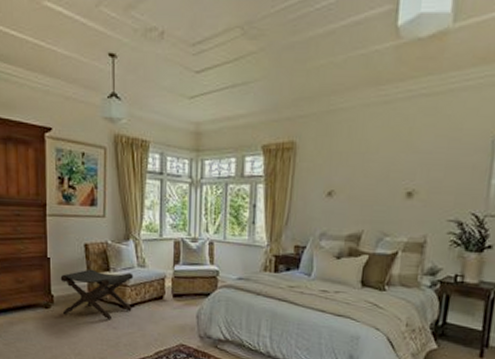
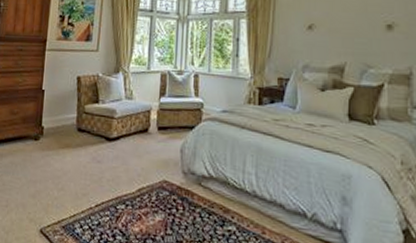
footstool: present [60,269,134,320] -> none [51,101,121,154]

